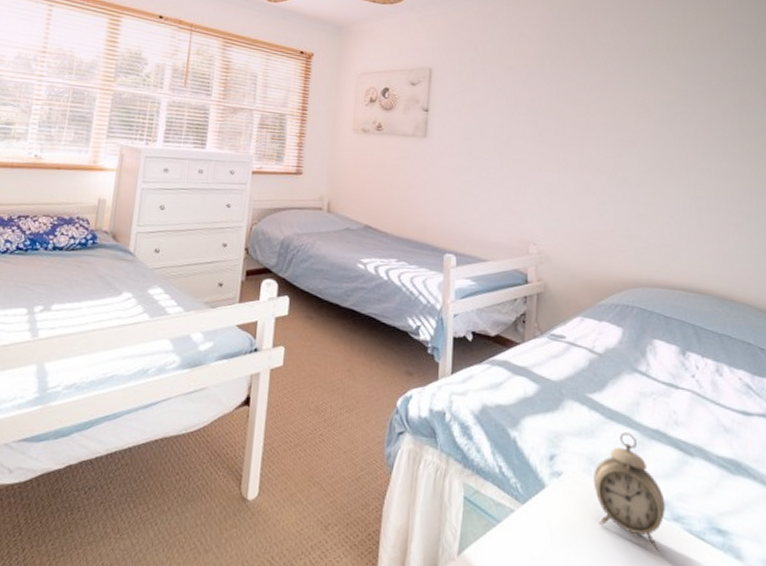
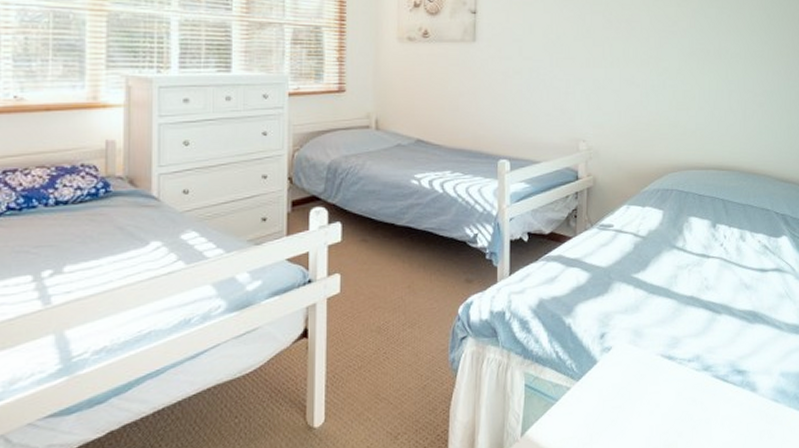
alarm clock: present [593,432,665,550] -> none [638,303,697,397]

